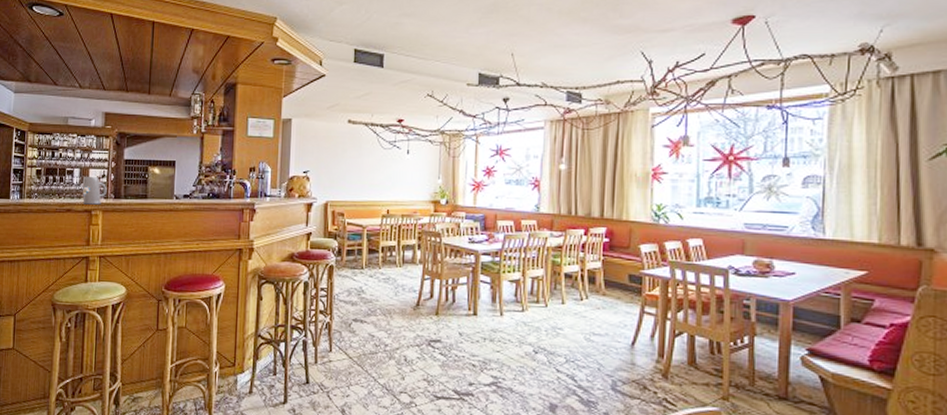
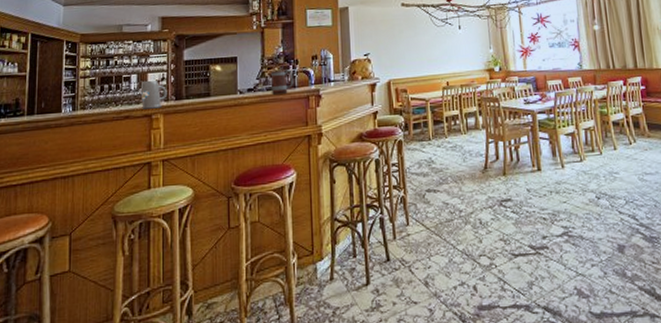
beer mug: none [206,179,229,205] -> present [270,69,293,96]

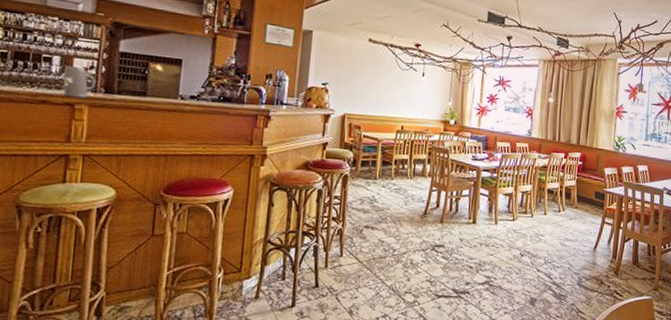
beer mug: present [270,69,293,96] -> none [216,82,243,110]

